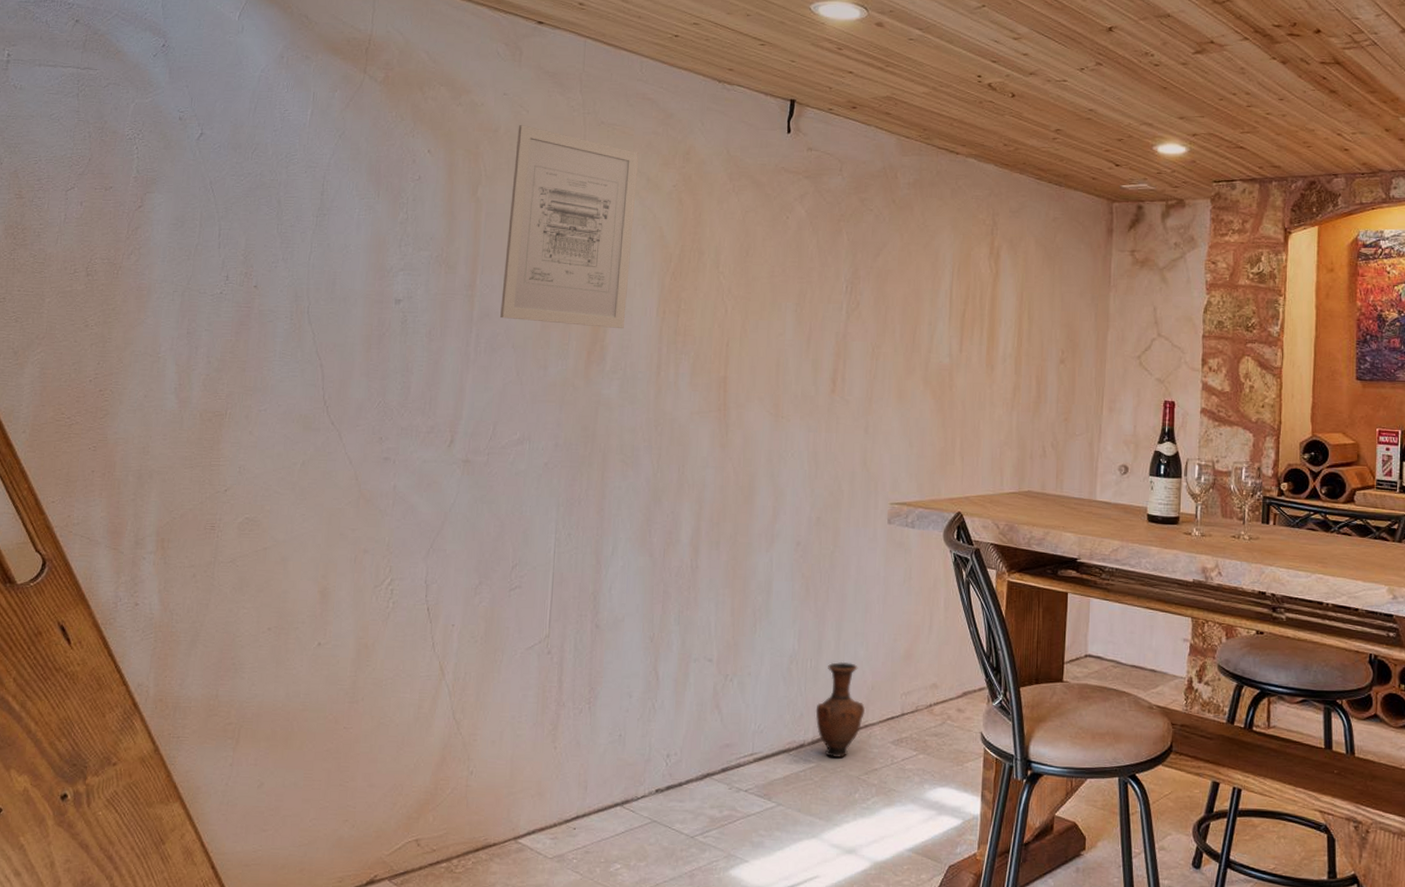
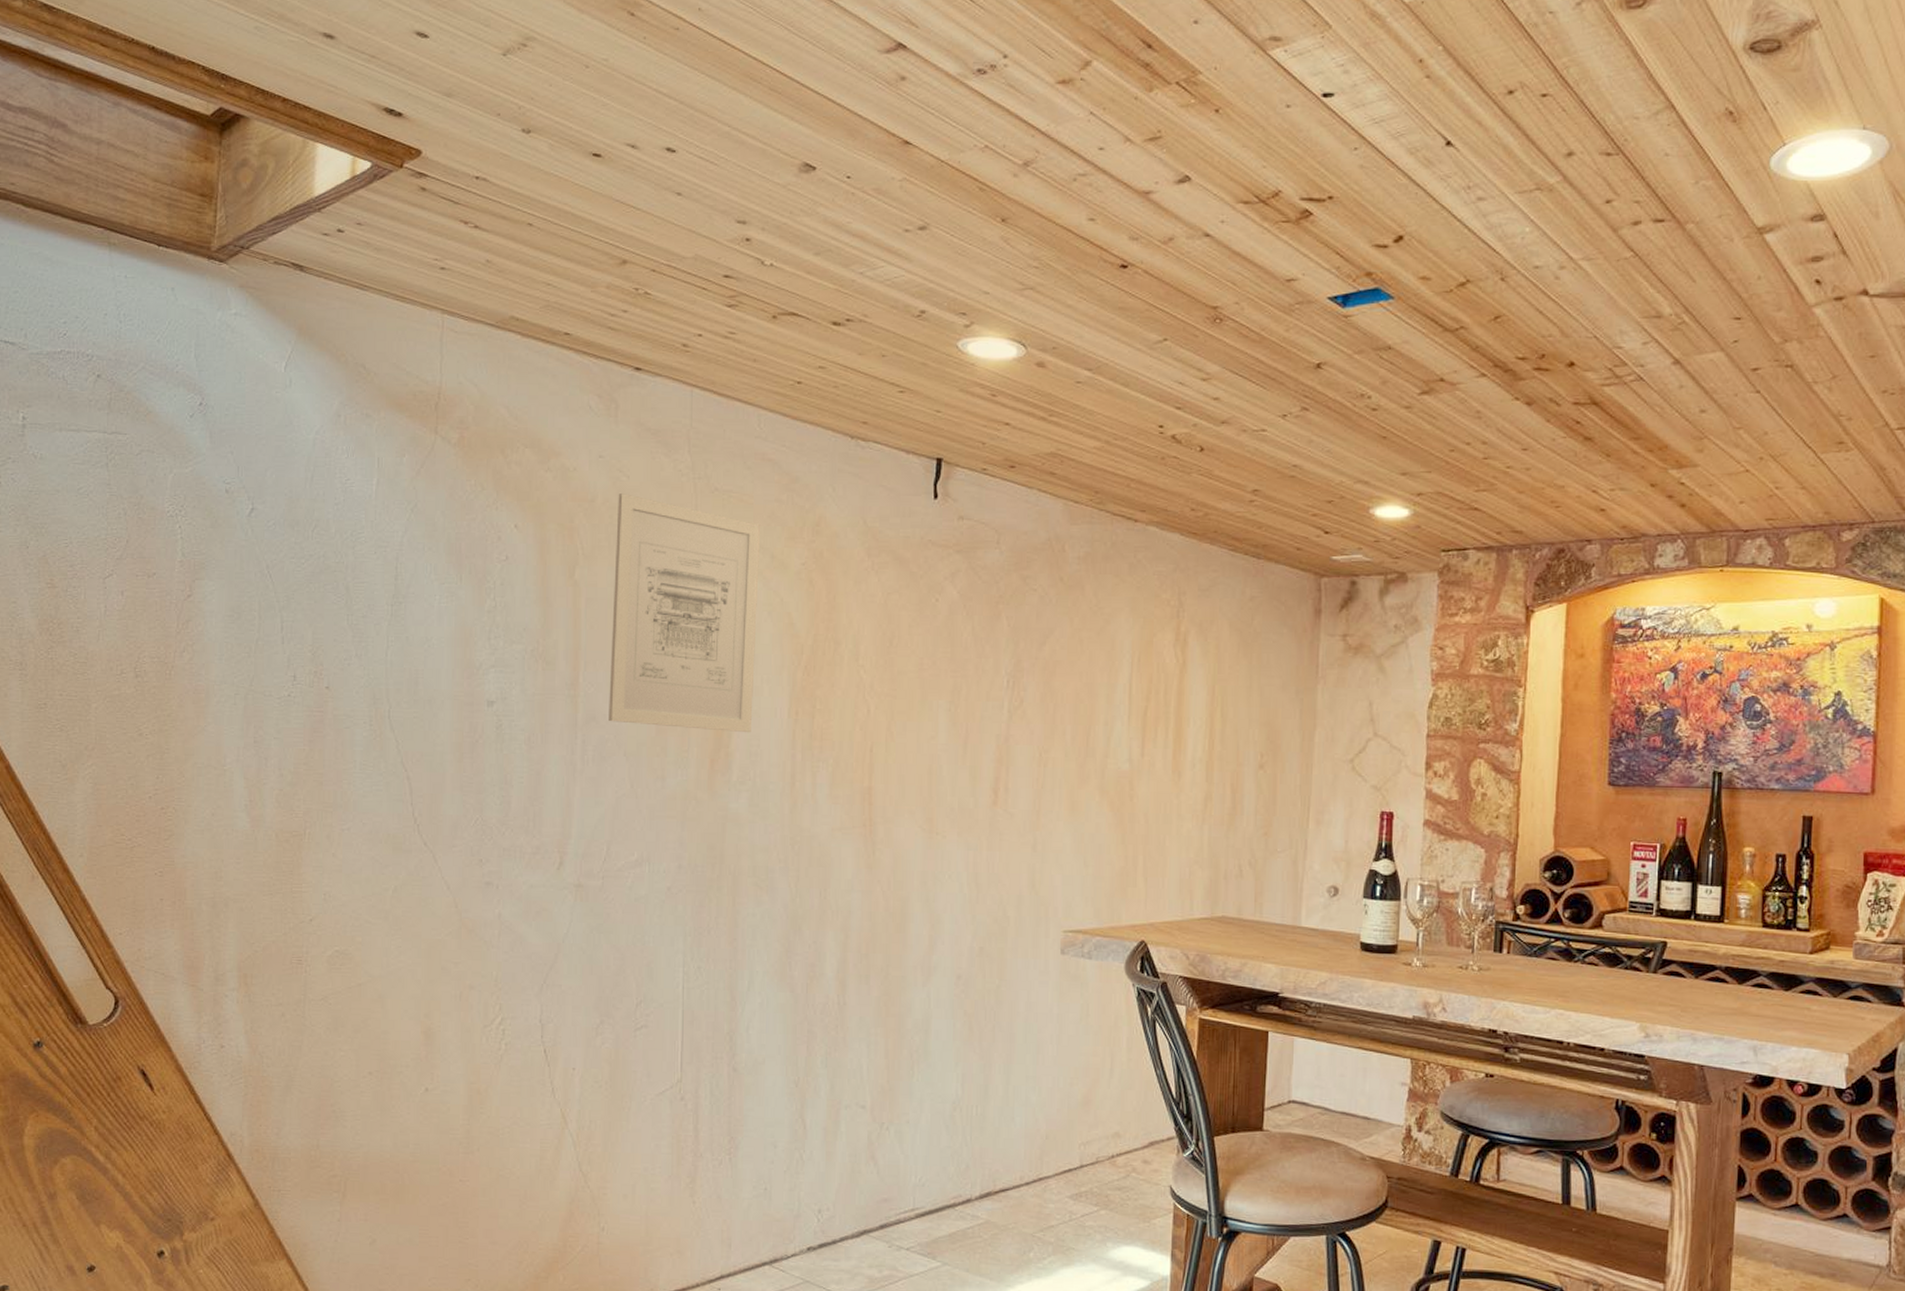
vase: present [815,661,865,758] -> none [983,1108,1038,1214]

